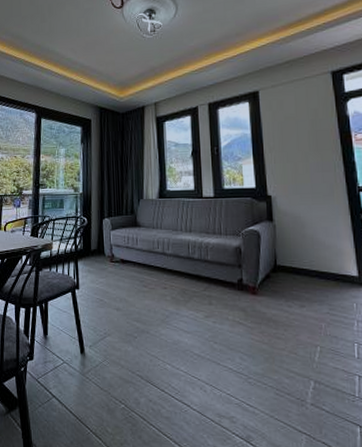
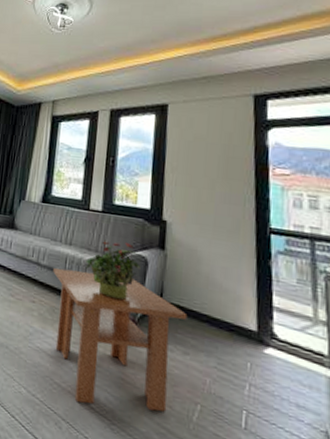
coffee table: none [178,251,300,367] -> present [53,267,188,412]
potted plant: none [206,221,254,271] -> present [85,239,141,300]

